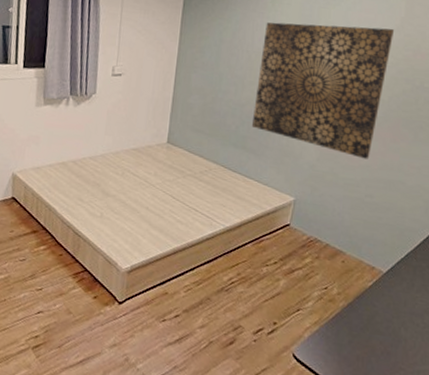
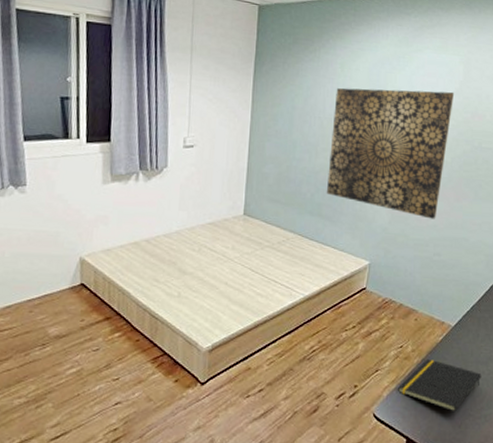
notepad: none [321,303,416,364] -> present [398,358,482,412]

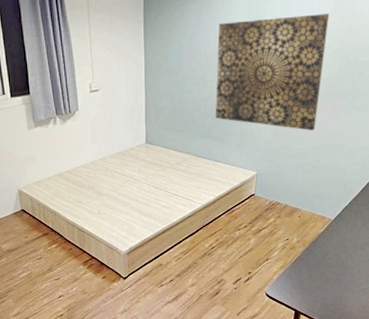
notepad: present [398,358,482,412] -> none [286,247,360,288]

